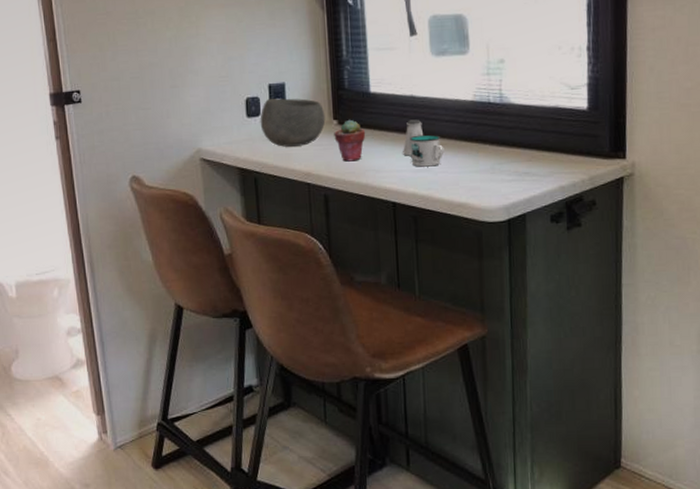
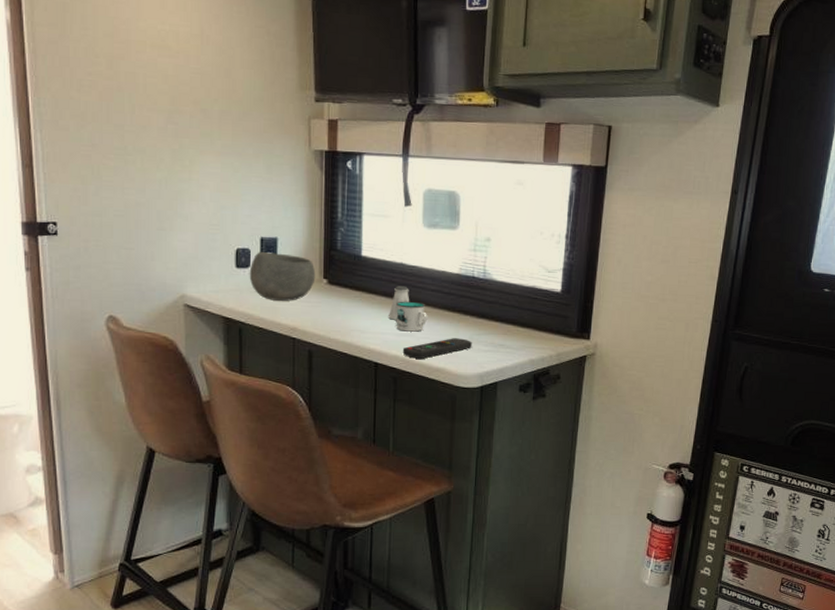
potted succulent: present [334,119,366,162] -> none [323,279,354,321]
remote control: none [420,169,494,195] -> present [402,338,472,359]

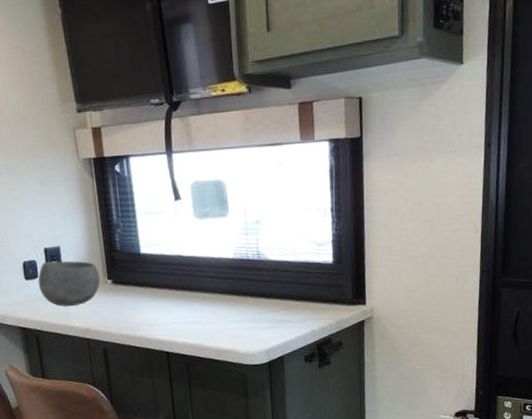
saltshaker: present [389,286,410,320] -> none [173,276,192,310]
mug: present [396,301,428,332] -> none [179,289,211,320]
remote control: present [402,338,472,359] -> none [190,319,255,344]

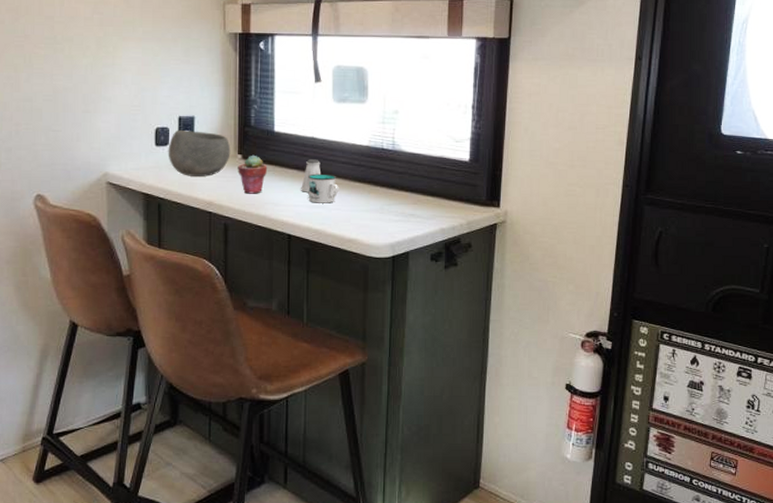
potted succulent: none [109,278,139,317] -> present [238,155,268,194]
saltshaker: none [173,276,192,310] -> present [301,159,322,192]
mug: none [179,289,211,320] -> present [308,173,339,203]

